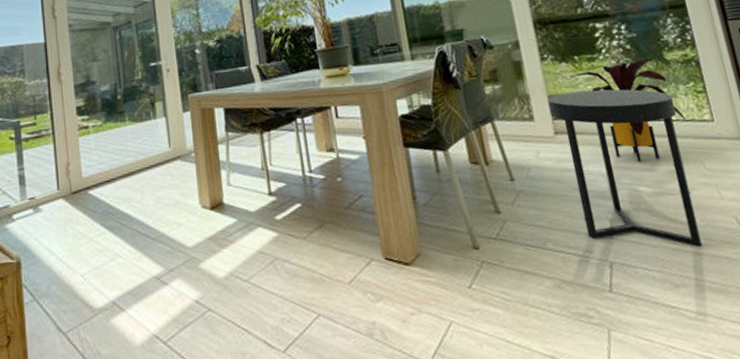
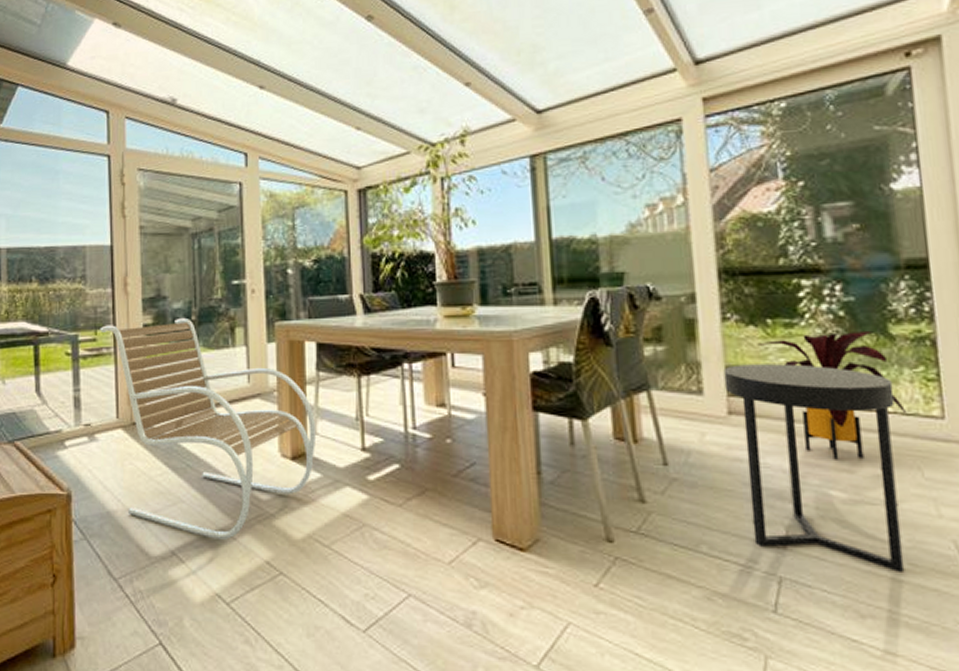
lounge chair: none [39,97,230,287] -> present [100,317,317,540]

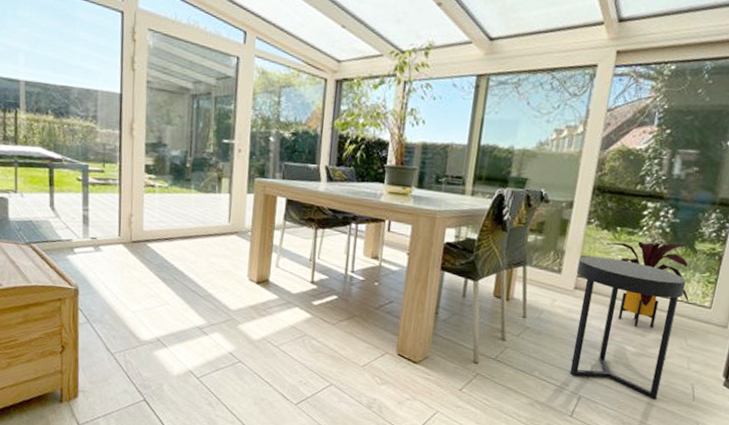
lounge chair: present [100,317,317,540] -> none [107,160,279,335]

